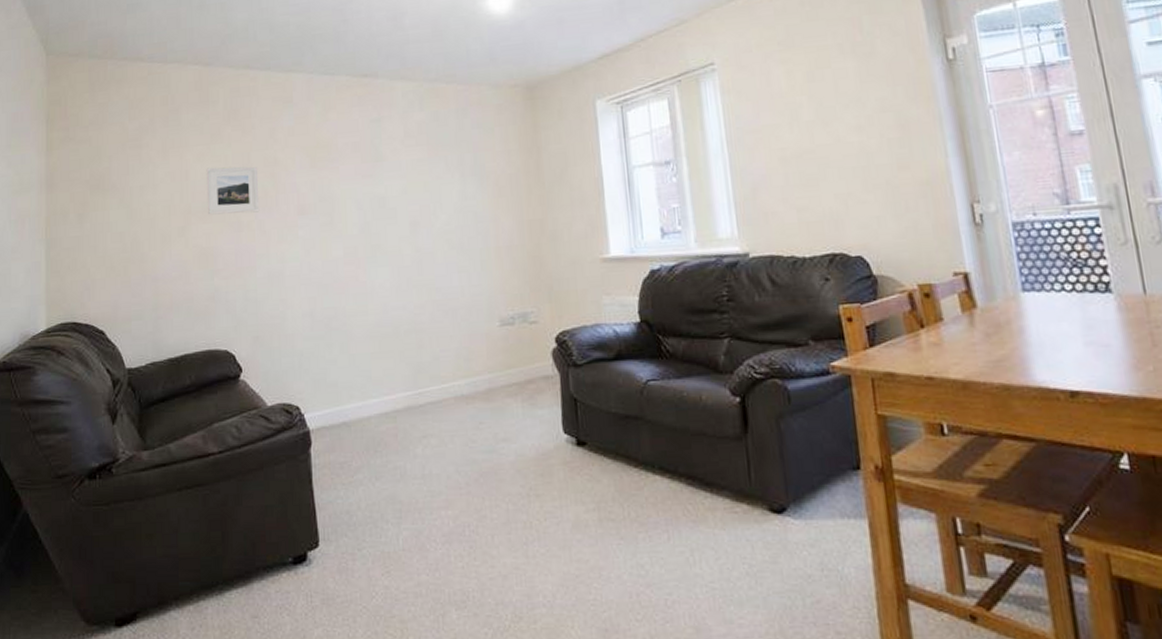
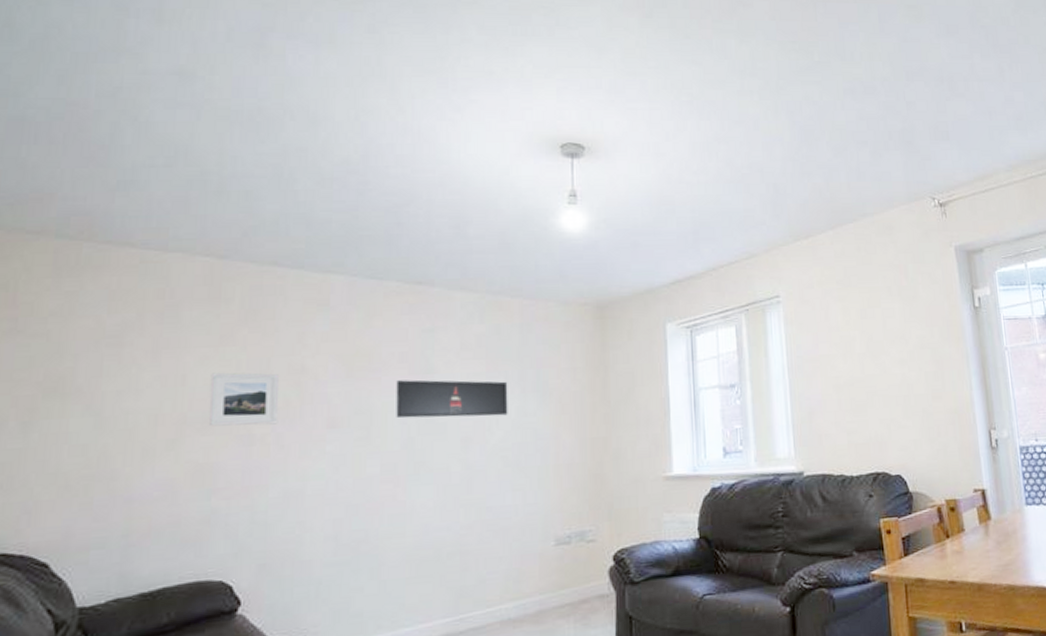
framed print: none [352,166,450,205] -> present [396,379,508,419]

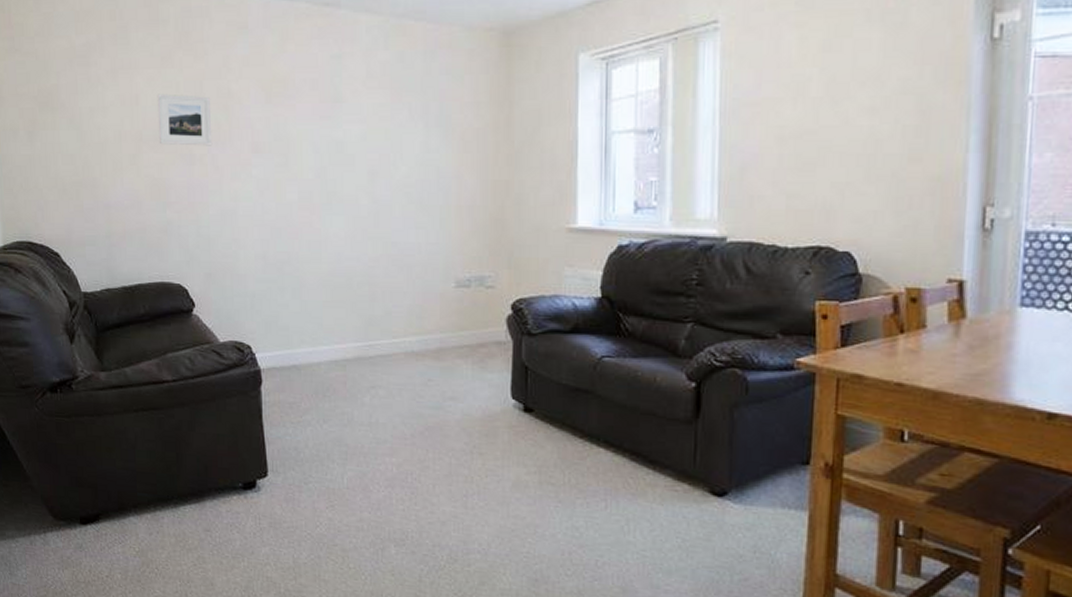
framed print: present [396,379,508,419] -> none [309,108,412,150]

